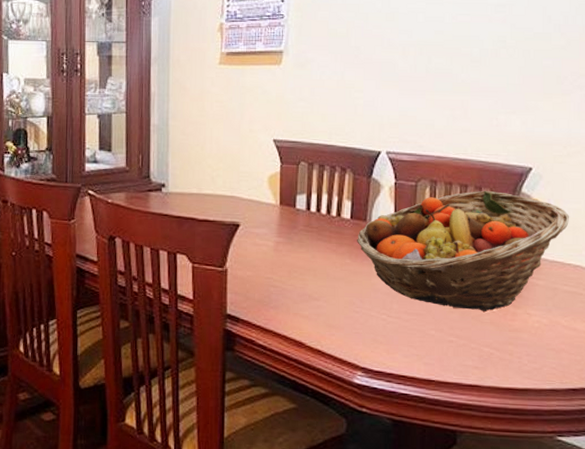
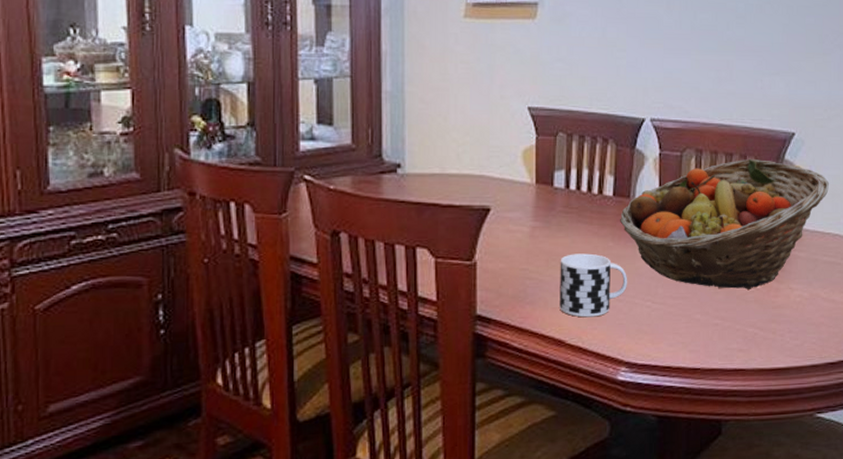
cup: none [300,267,364,325] -> present [560,253,628,318]

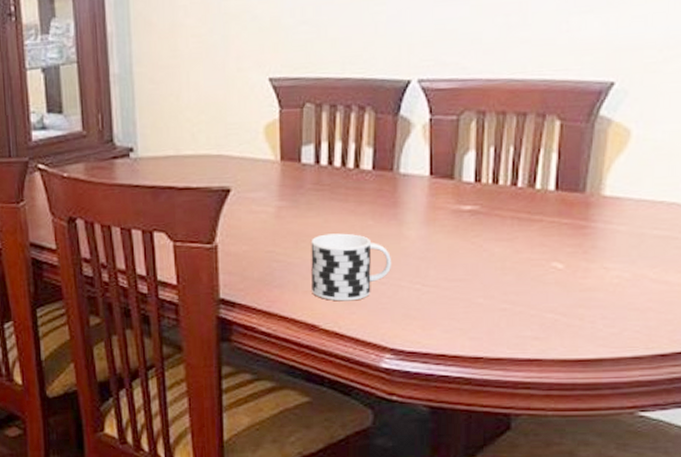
fruit basket: present [620,158,830,290] -> none [381,117,665,270]

